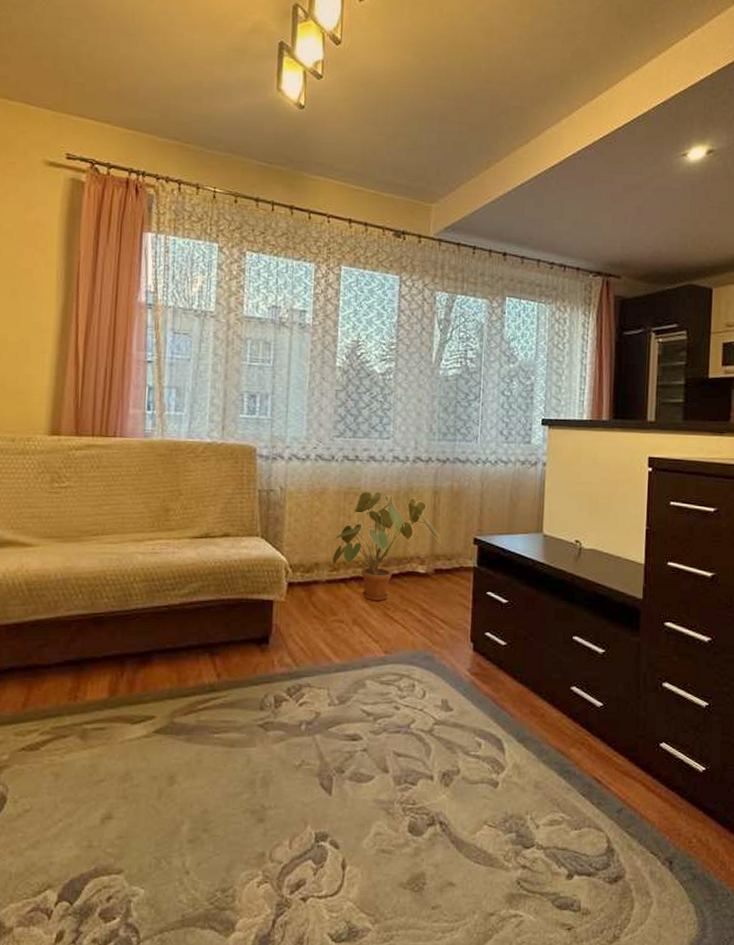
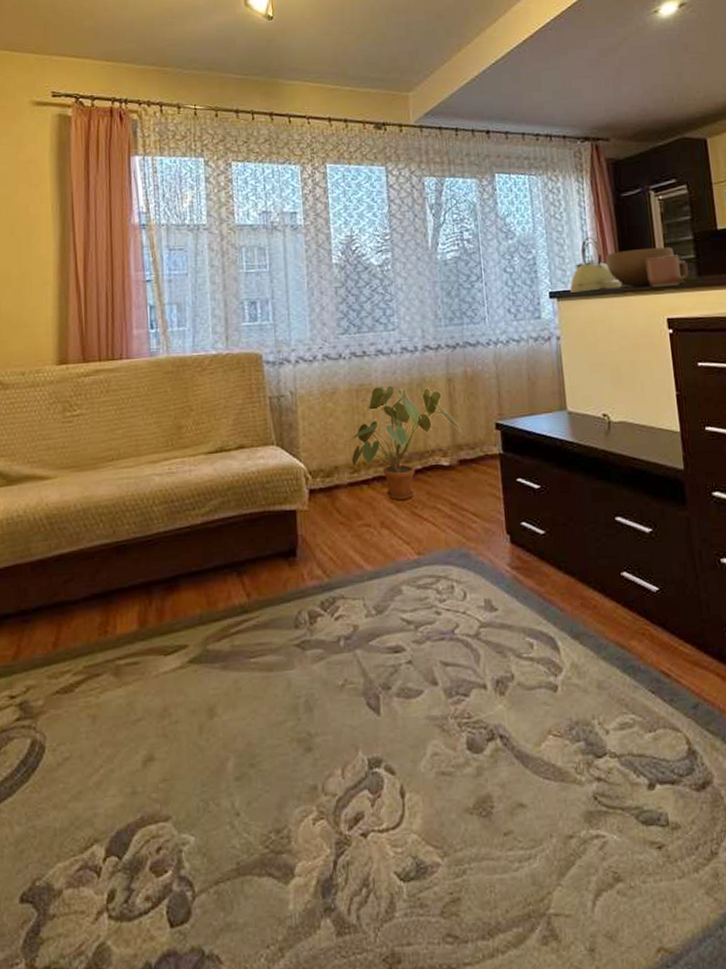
kettle: none [561,369,612,424] -> present [569,236,623,293]
bowl: none [600,387,665,425] -> present [606,247,675,288]
mug: none [636,397,676,428] -> present [646,255,689,288]

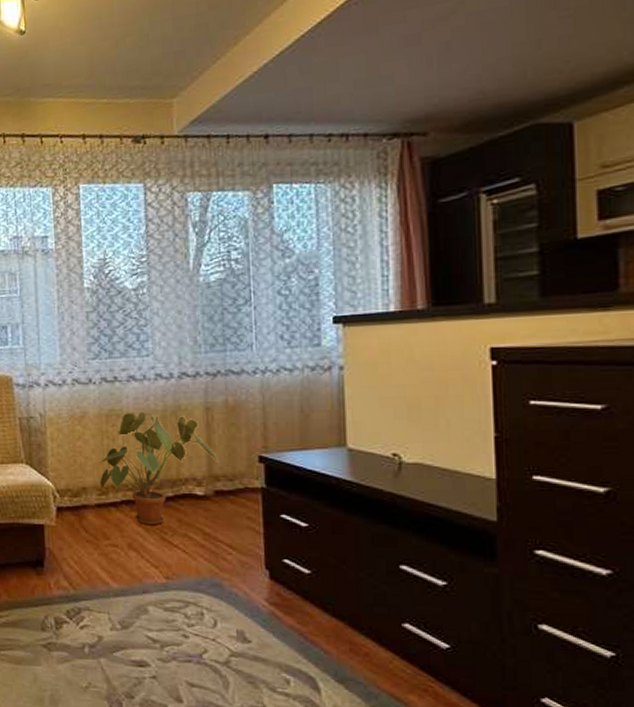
kettle: present [569,236,623,293] -> none [359,251,432,317]
bowl: present [606,247,675,288] -> none [411,262,509,312]
mug: present [646,255,689,288] -> none [466,271,529,312]

